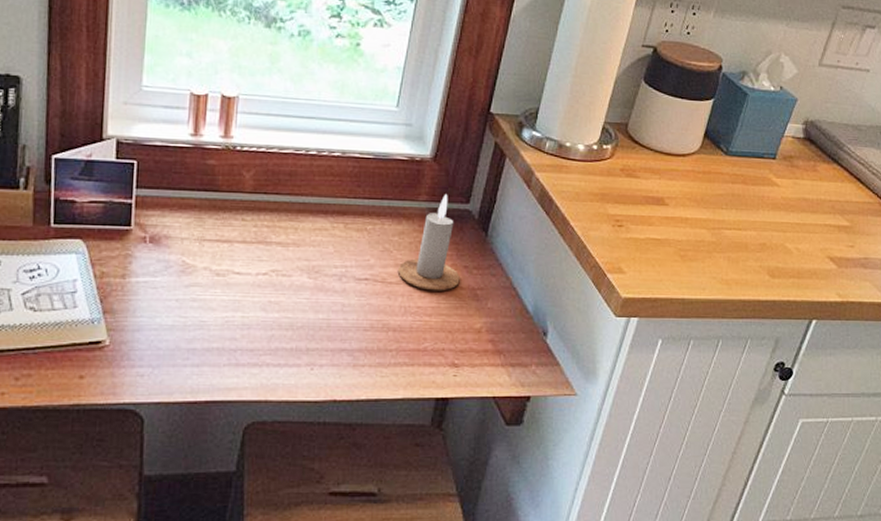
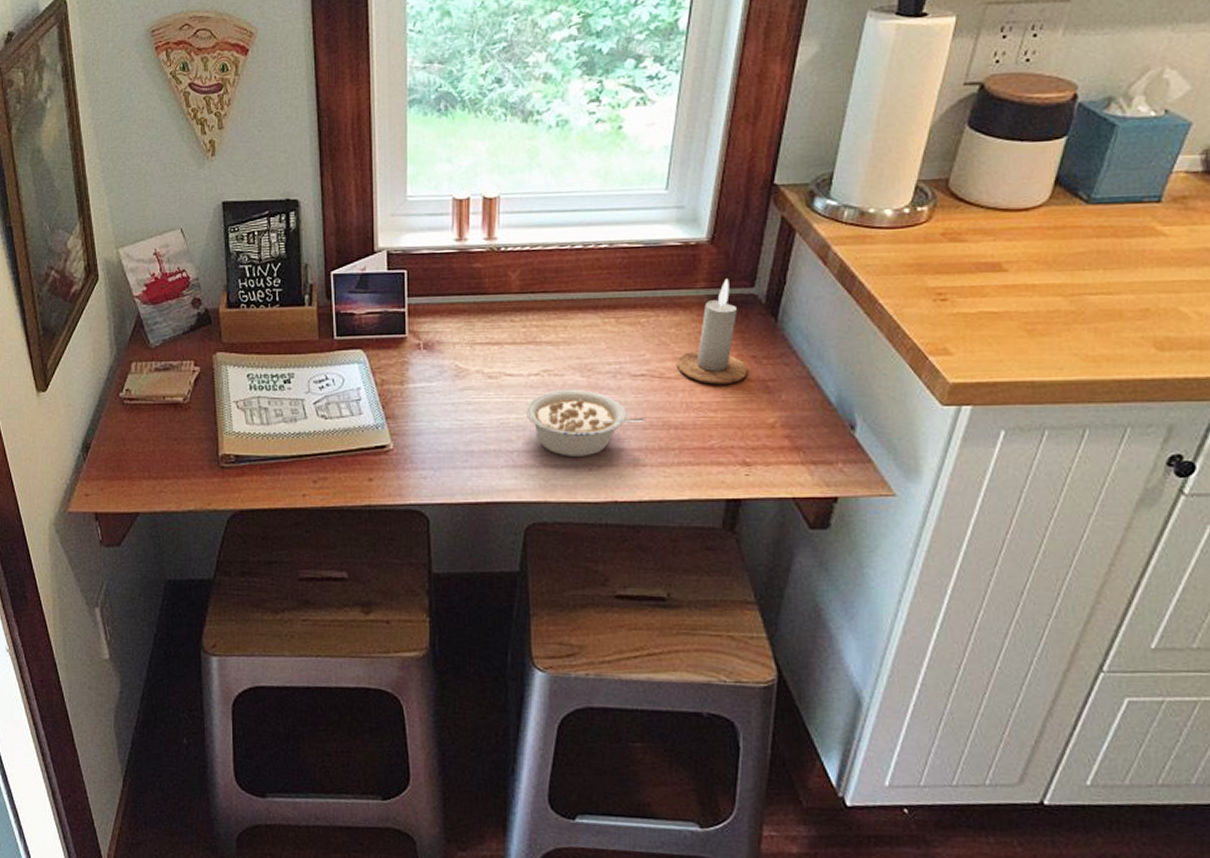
legume: none [251,290,367,356] -> present [525,390,646,456]

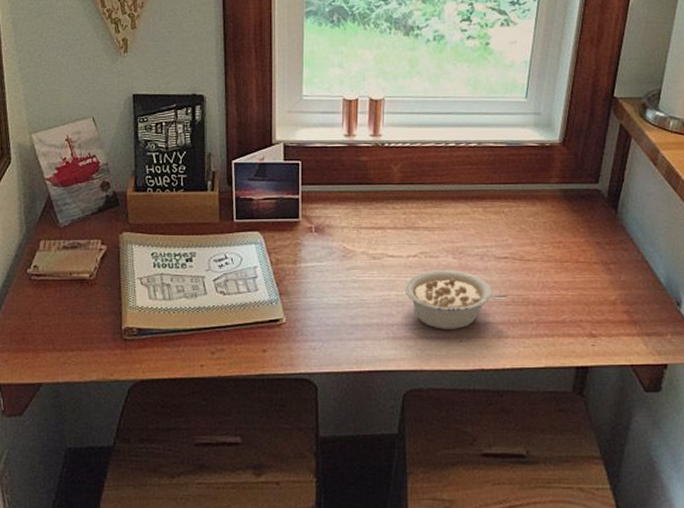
candle: present [676,279,748,385] -> none [534,176,593,267]

